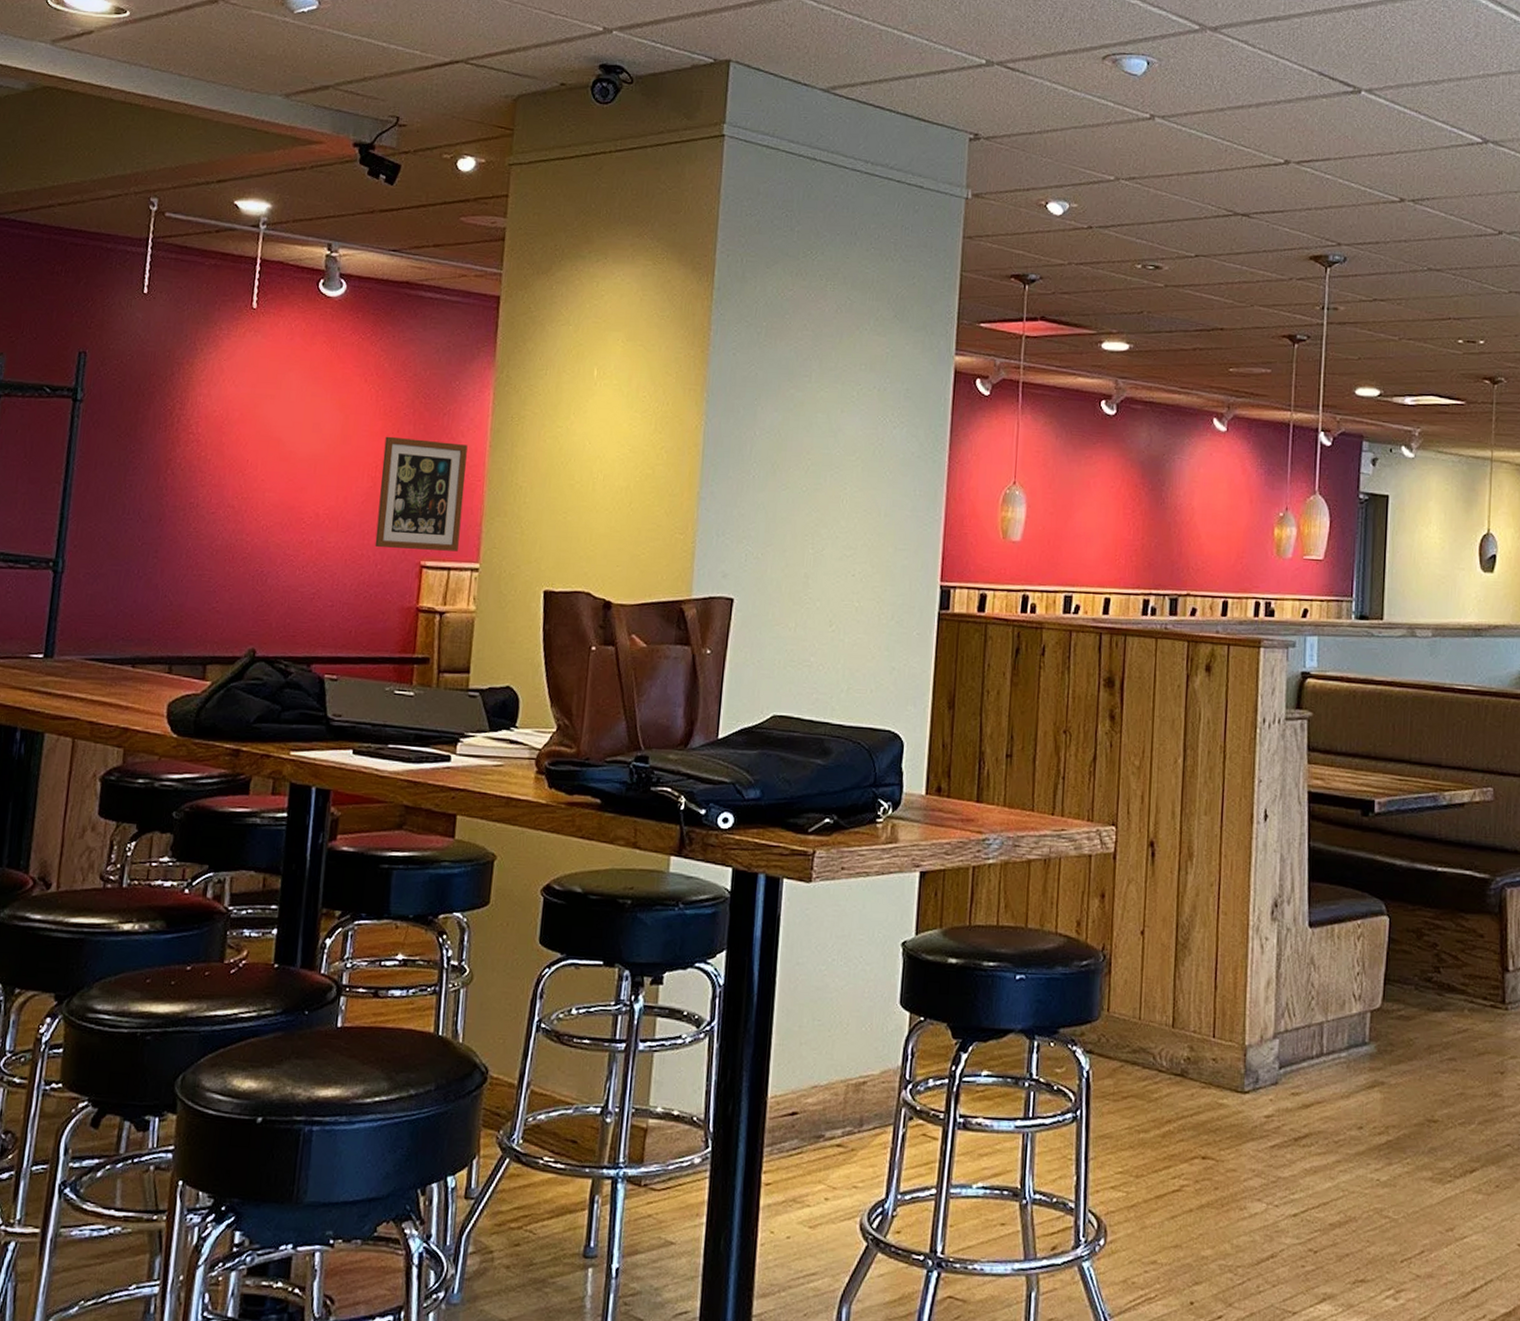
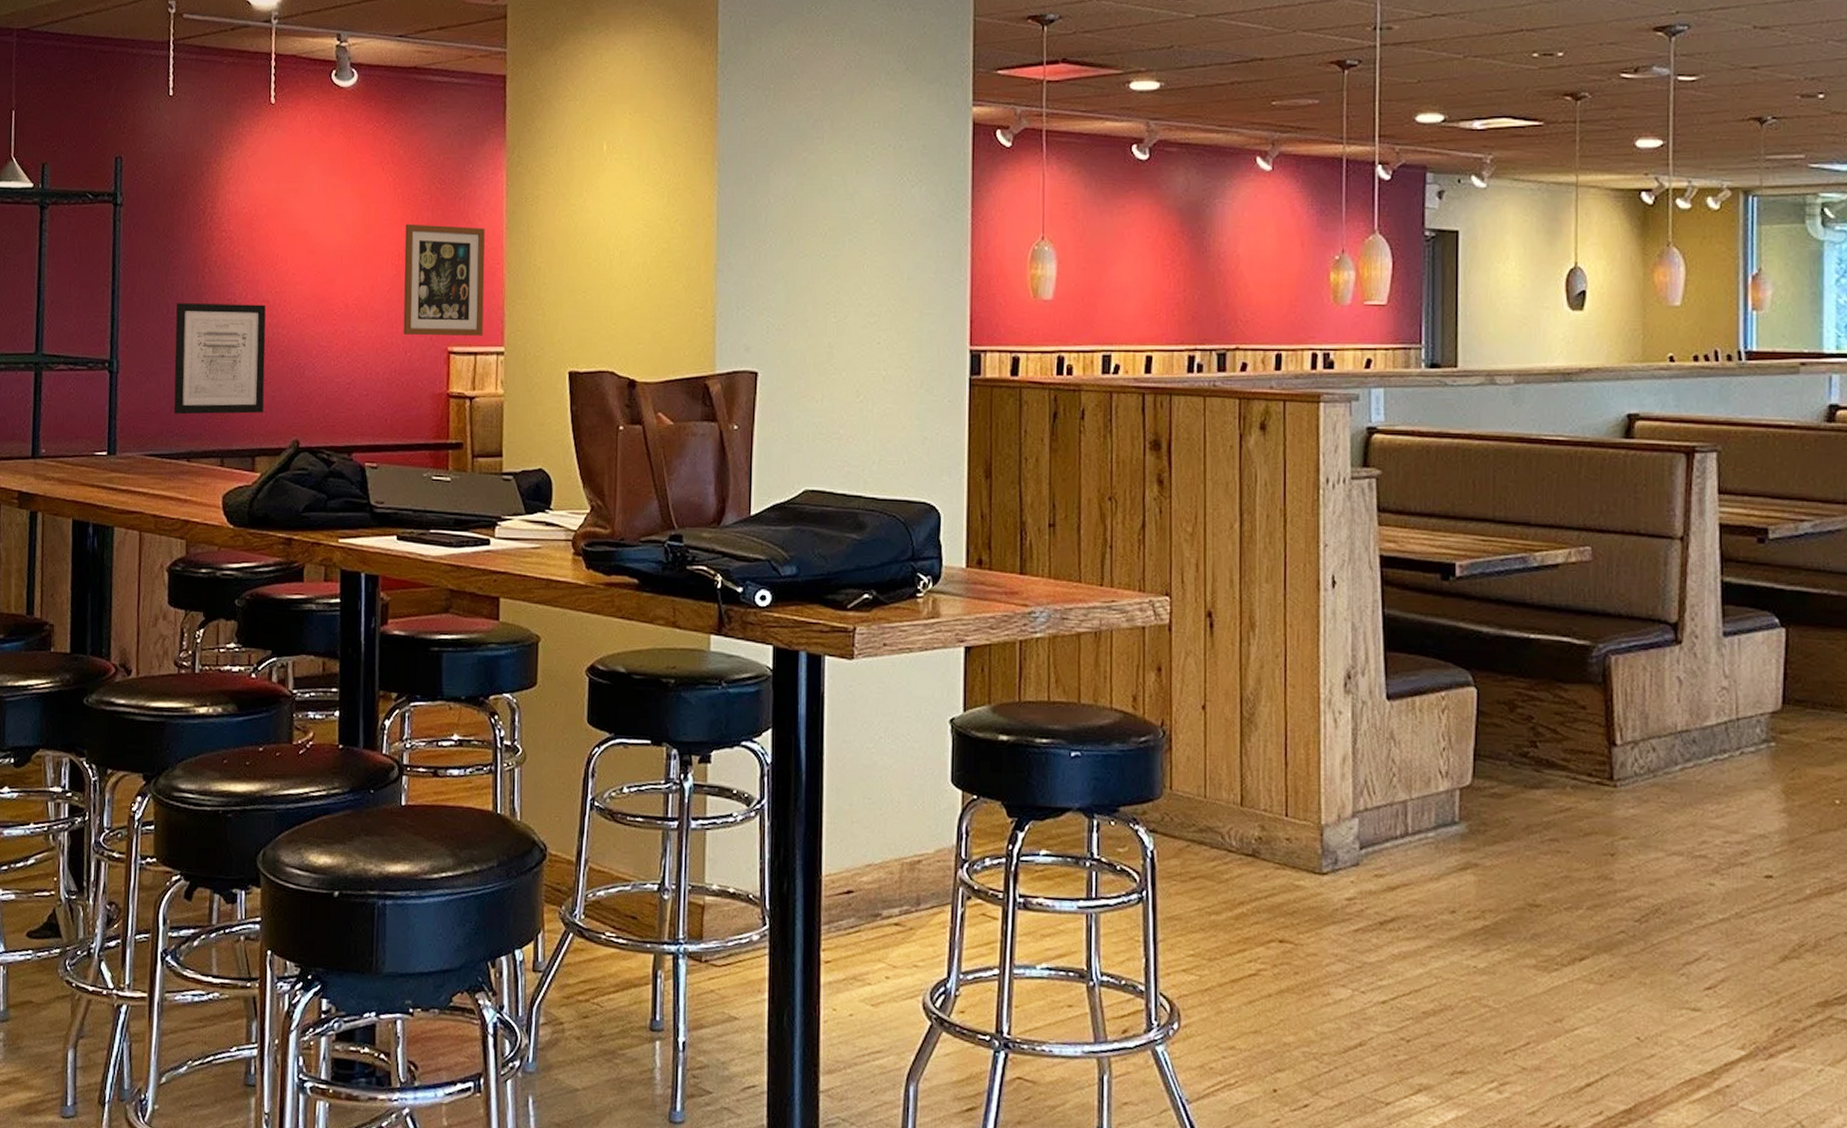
wall art: none [121,504,231,621] -> present [174,303,266,415]

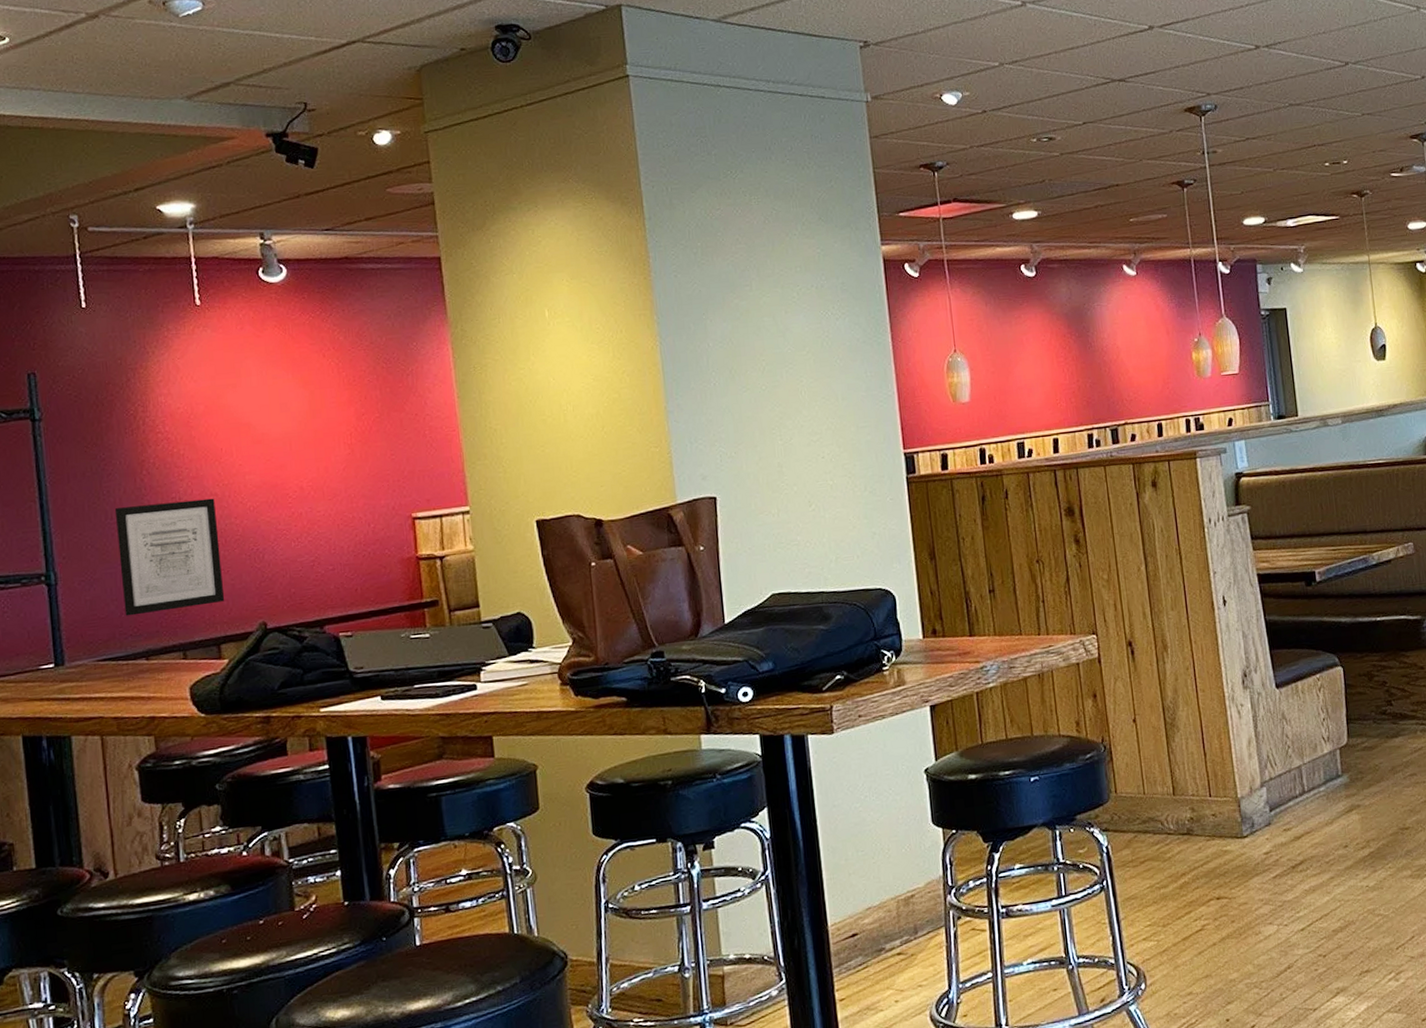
wall art: present [403,223,485,336] -> none [354,399,446,508]

